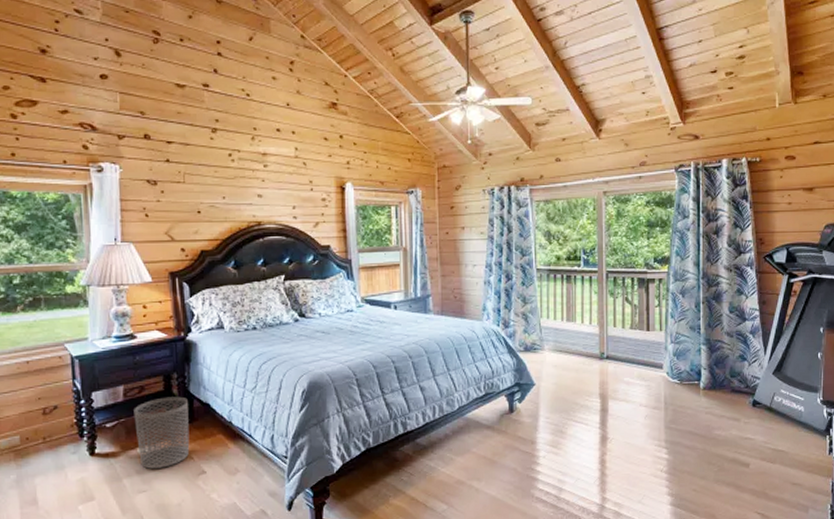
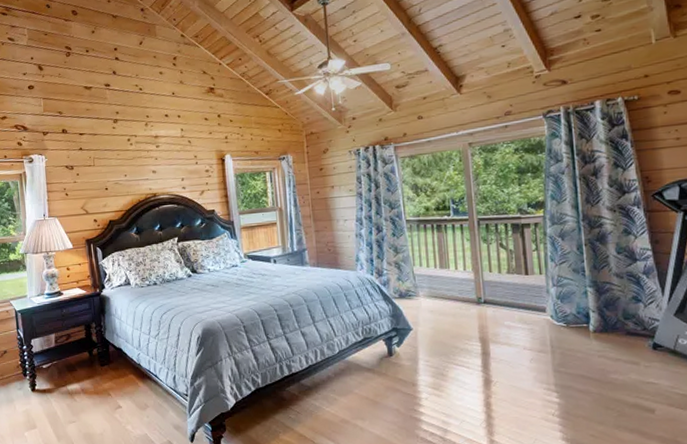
waste bin: present [134,396,190,469] -> none [63,342,108,403]

